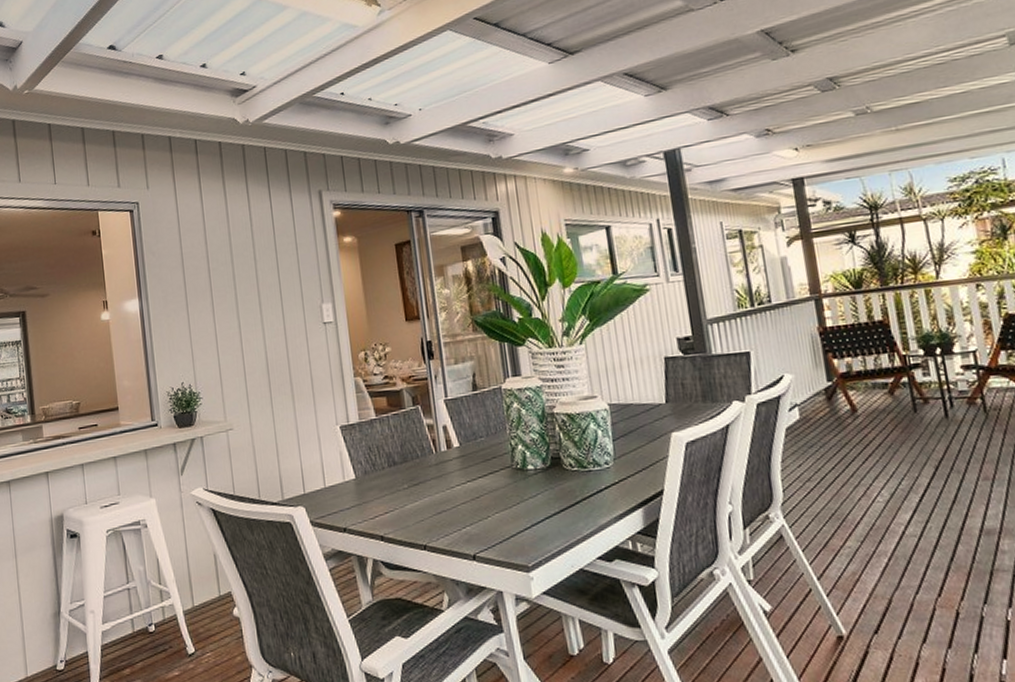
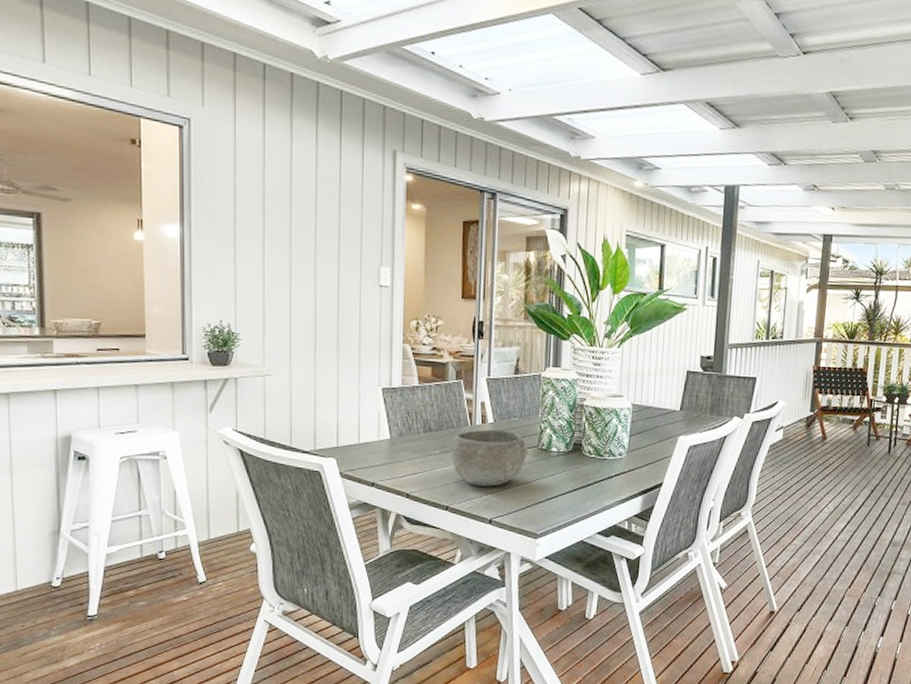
bowl: none [416,453,502,519] -> present [448,429,528,487]

